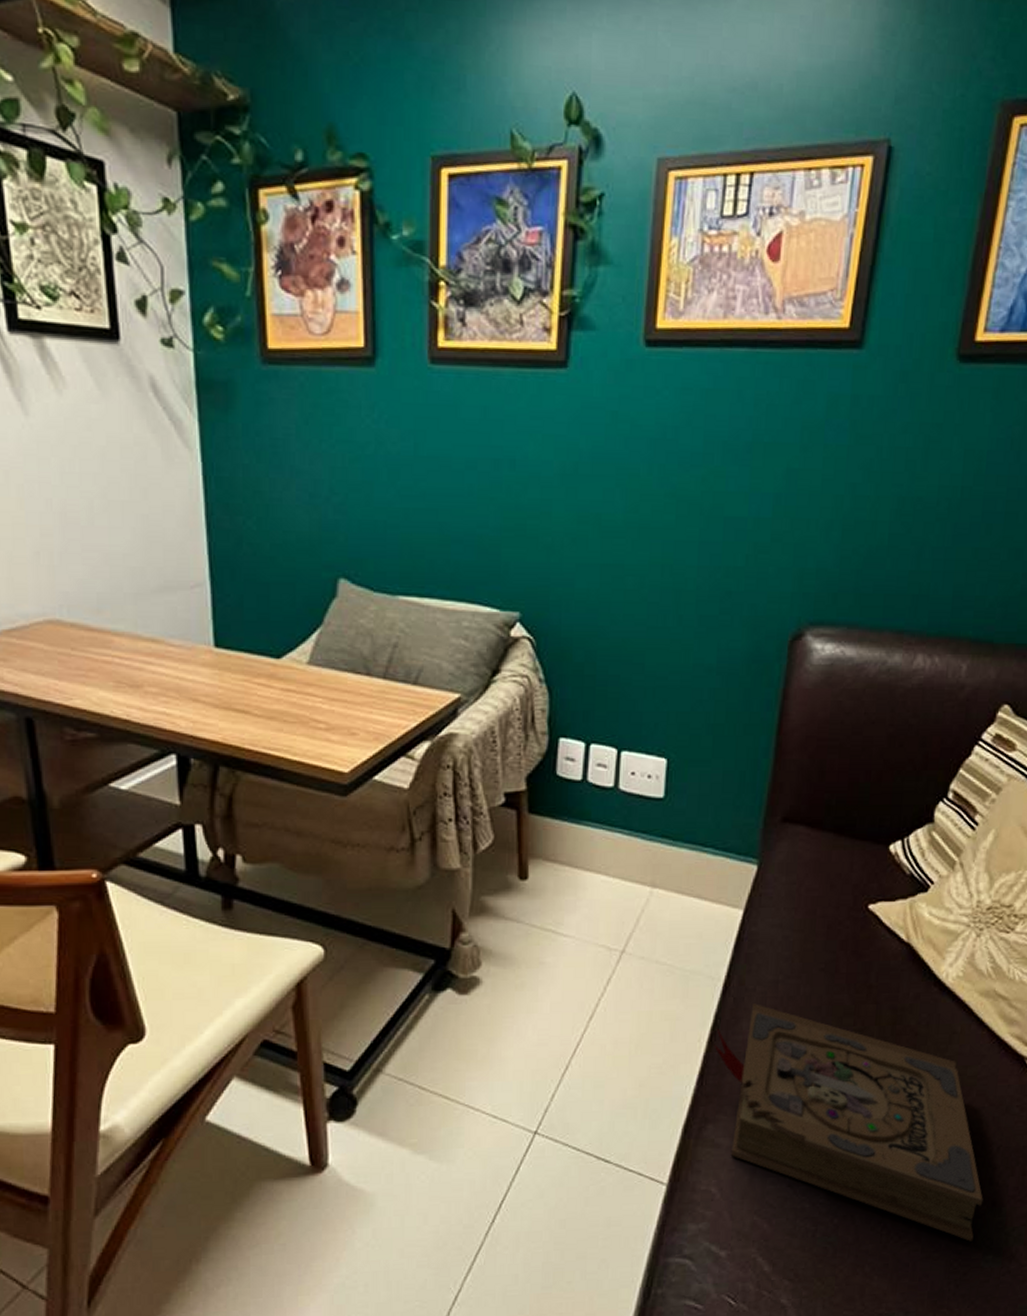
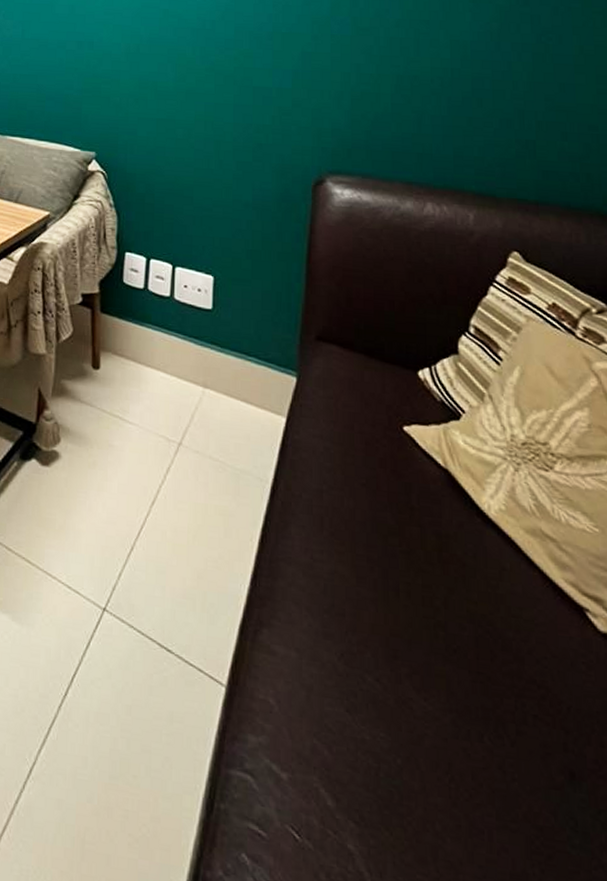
book: present [713,1004,983,1241] -> none [264,510,560,818]

